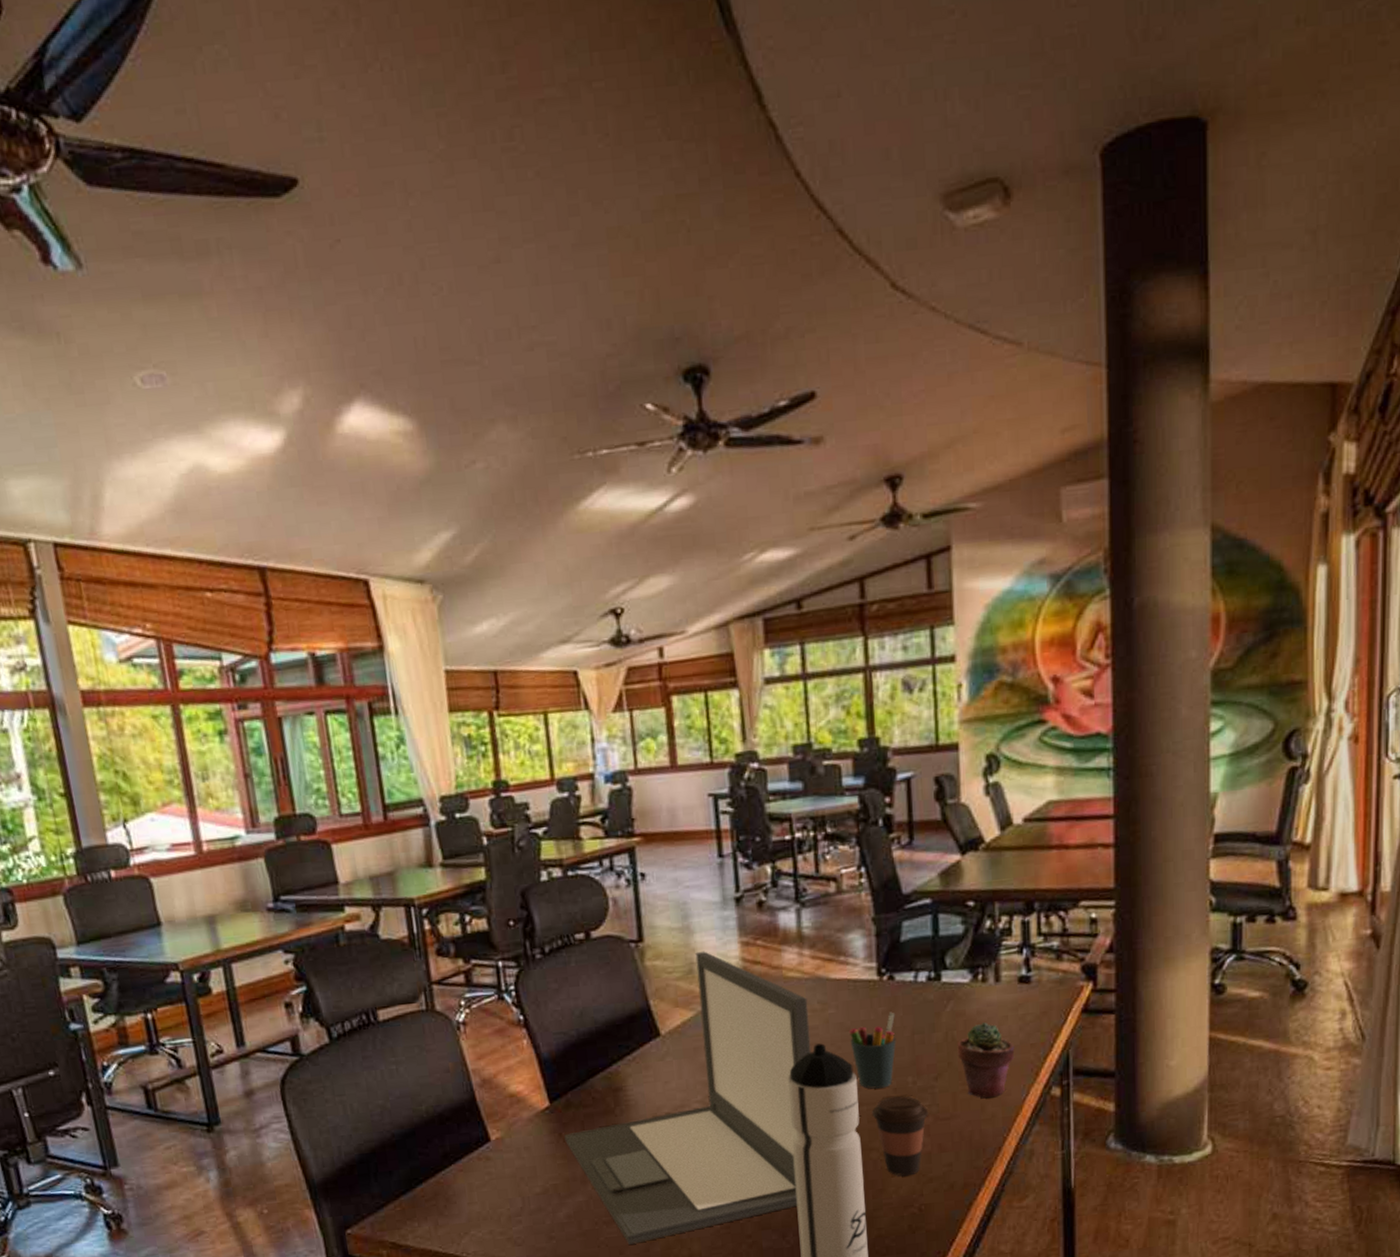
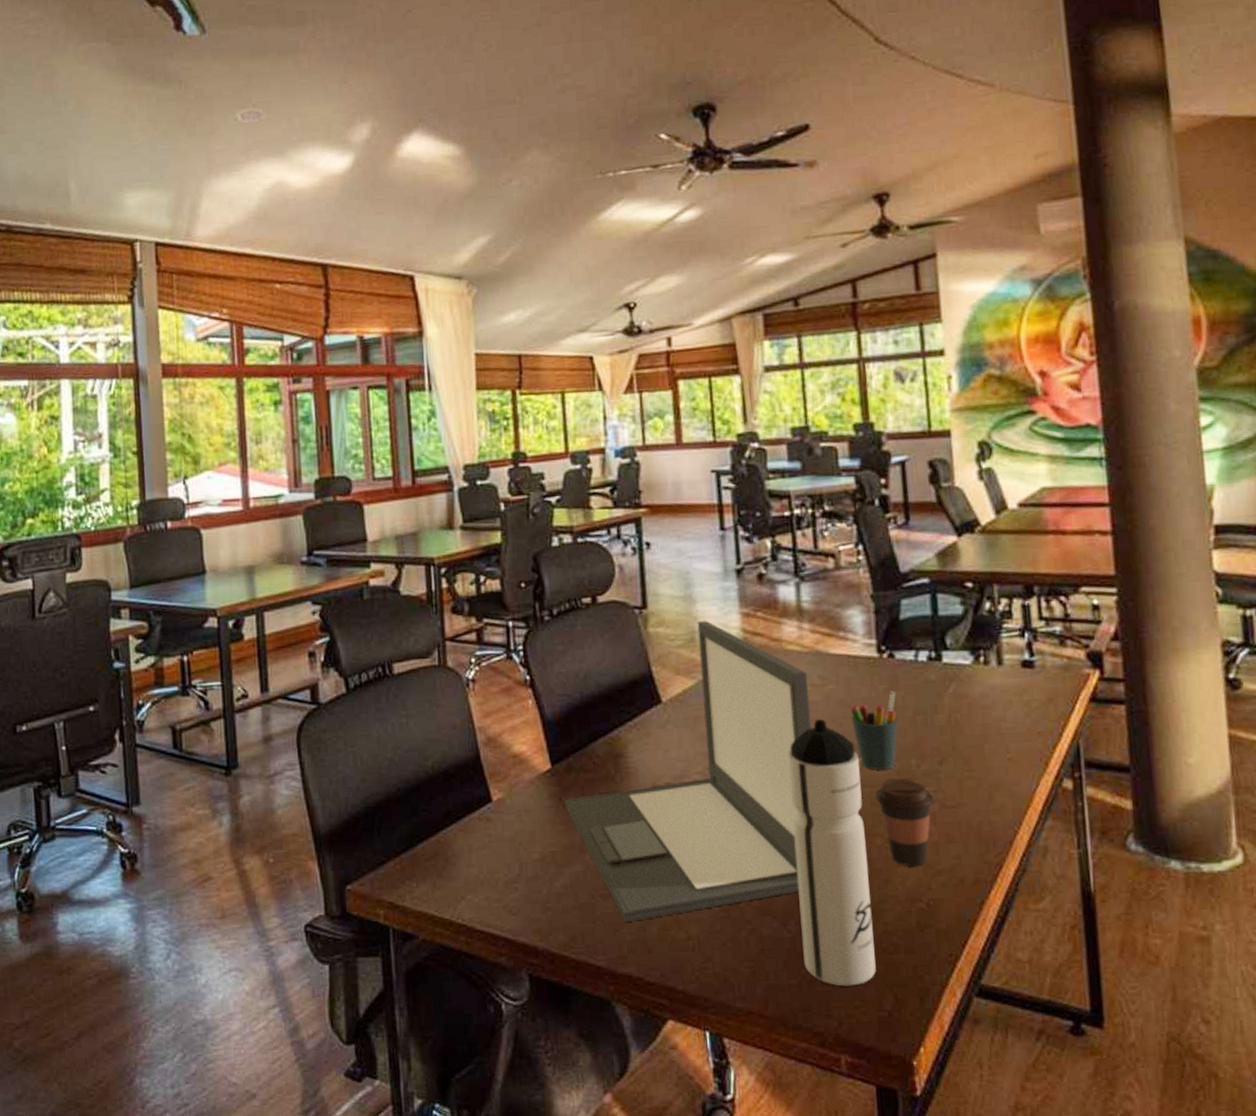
potted succulent: present [957,1022,1015,1098] -> none [961,707,1022,787]

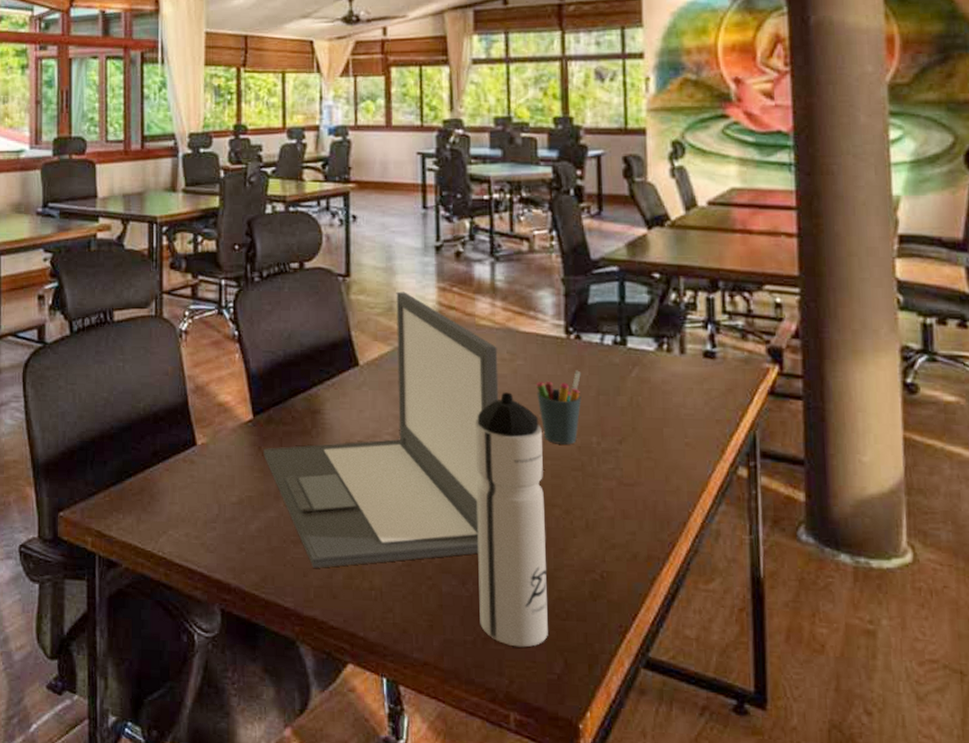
coffee cup: present [875,779,935,867] -> none [556,455,613,539]

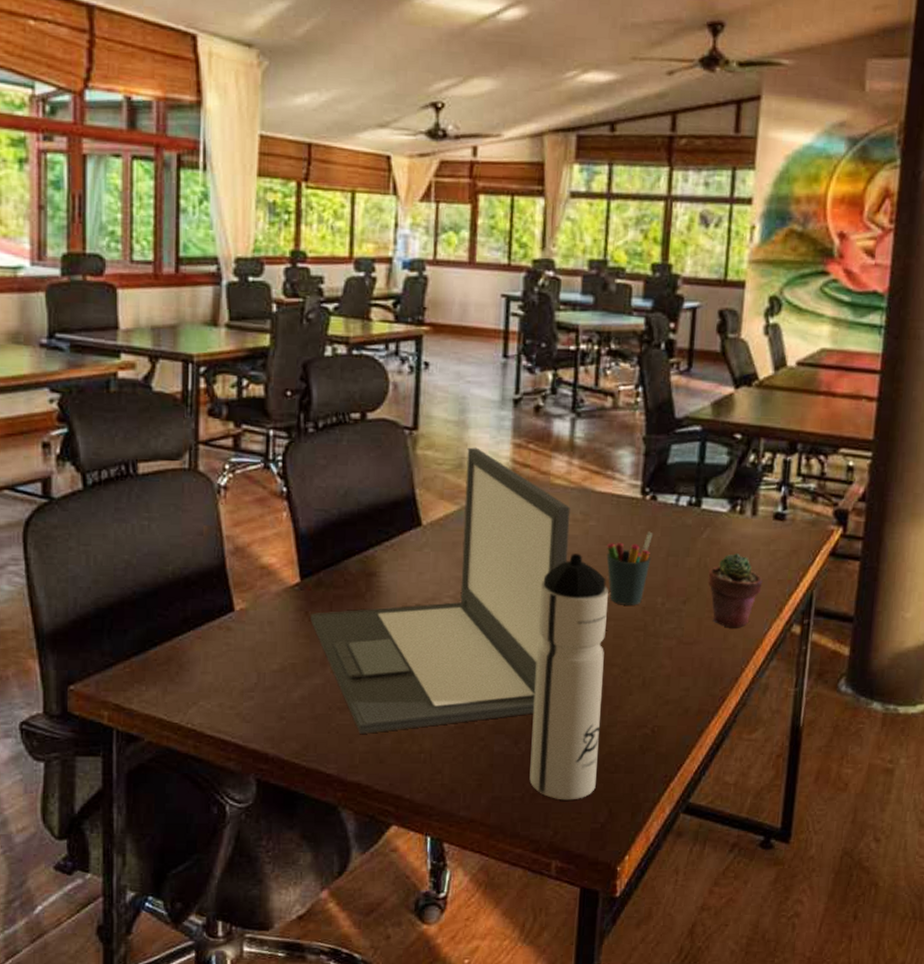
potted succulent: none [642,392,700,470] -> present [707,553,763,628]

